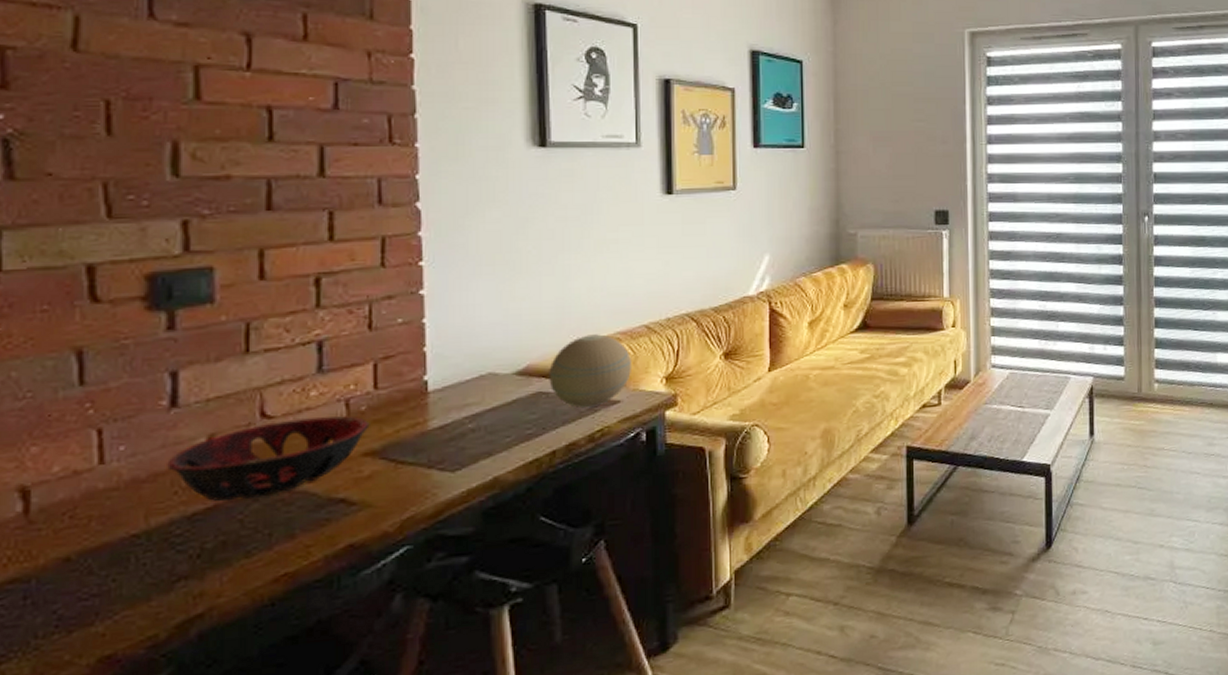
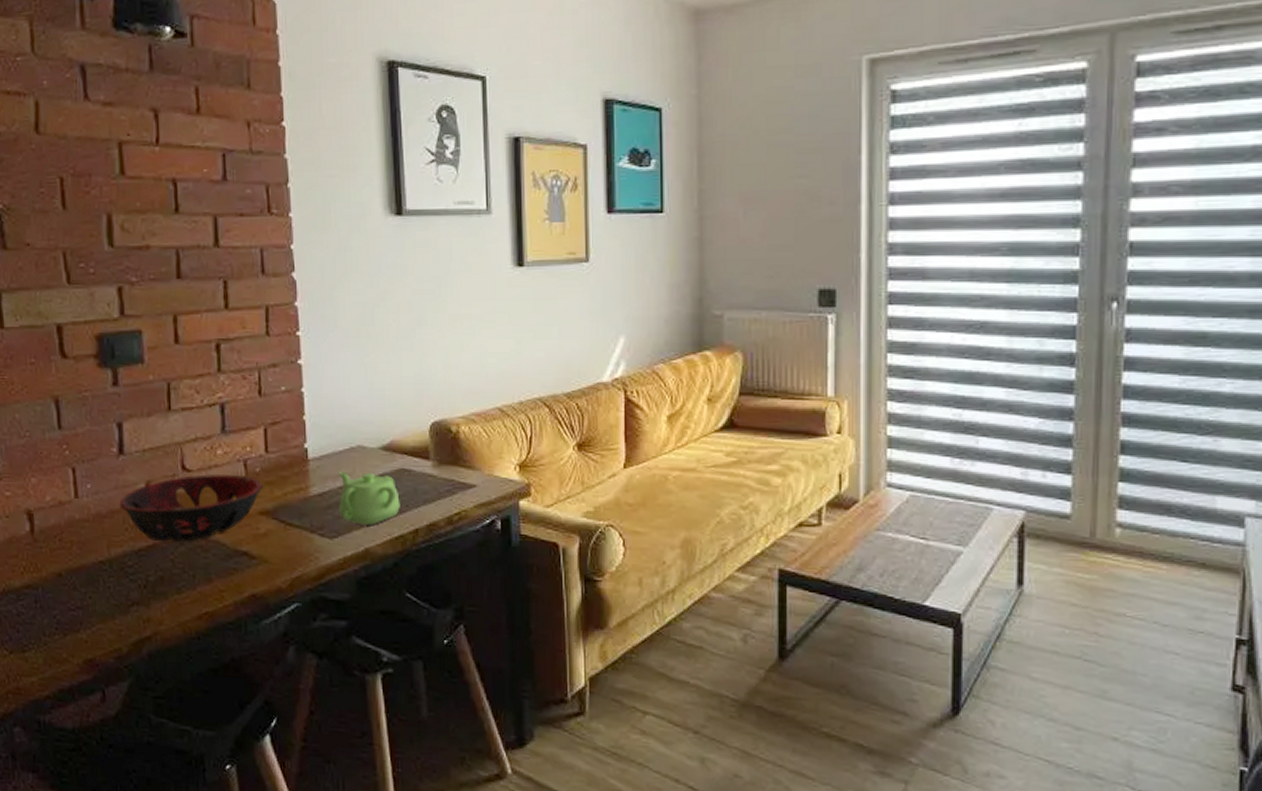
teapot: none [464,400,536,454] -> present [339,471,400,526]
decorative orb: present [549,334,631,408] -> none [410,414,486,490]

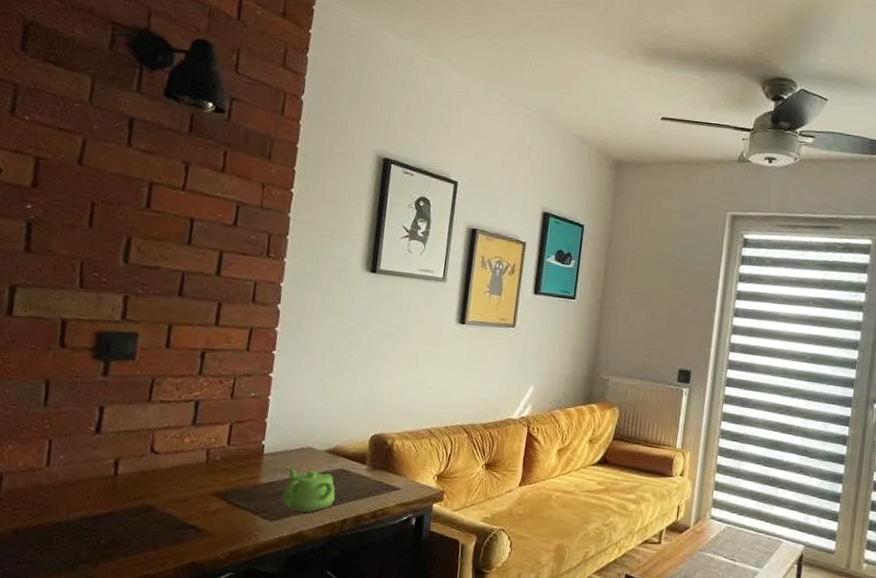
decorative bowl: present [119,473,264,543] -> none [86,456,221,513]

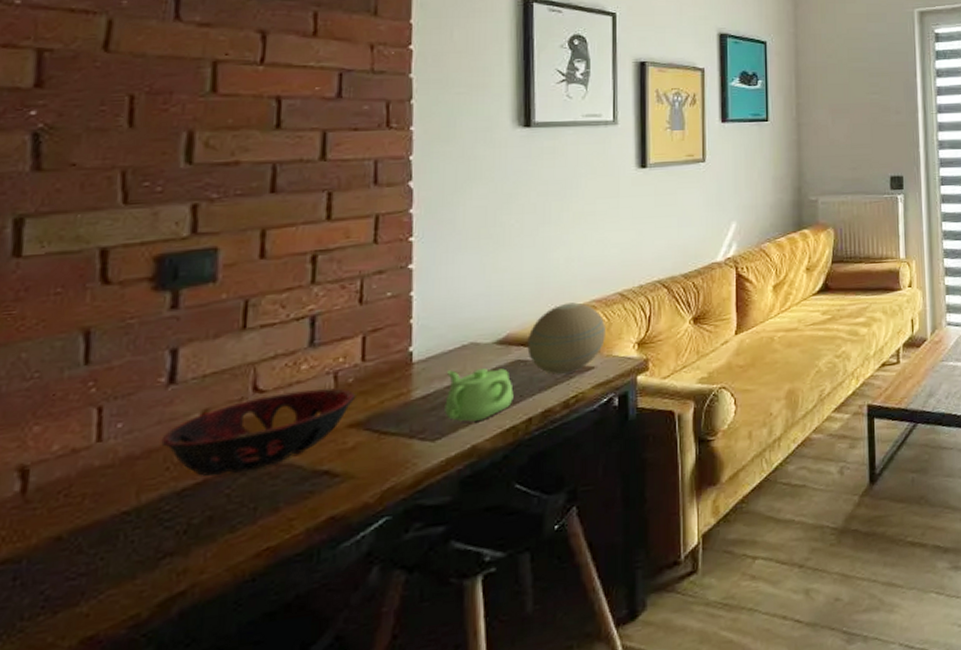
decorative bowl: none [86,456,221,513] -> present [161,387,356,476]
decorative orb: none [350,429,414,490] -> present [527,302,605,375]

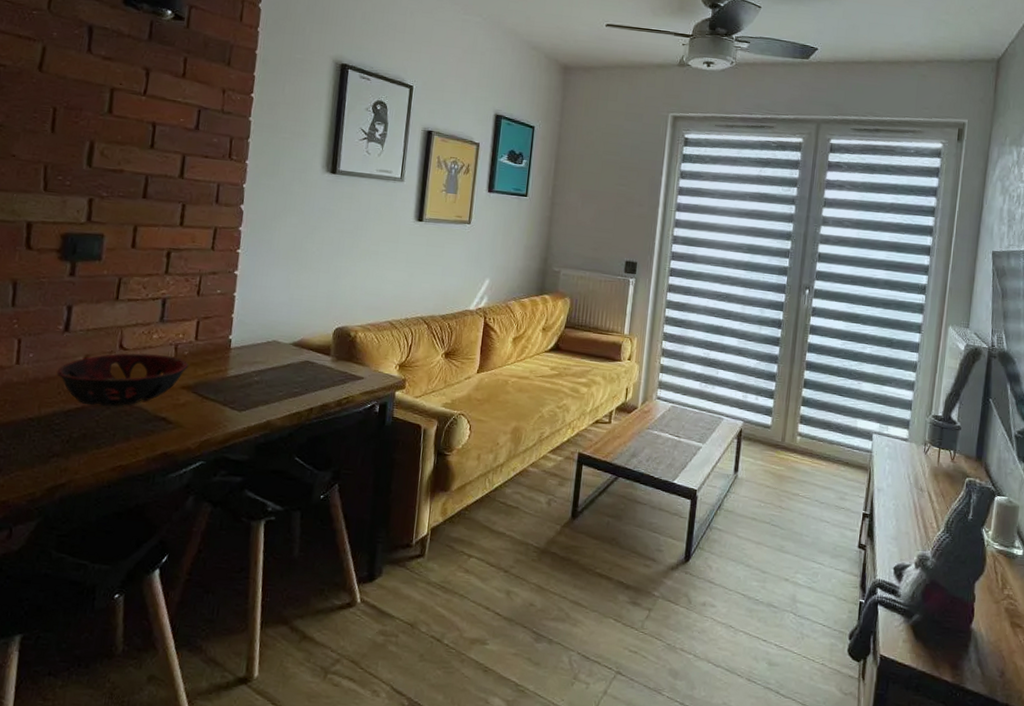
teapot: present [444,368,514,423] -> none [250,359,302,403]
decorative orb: present [527,302,605,375] -> none [315,322,376,379]

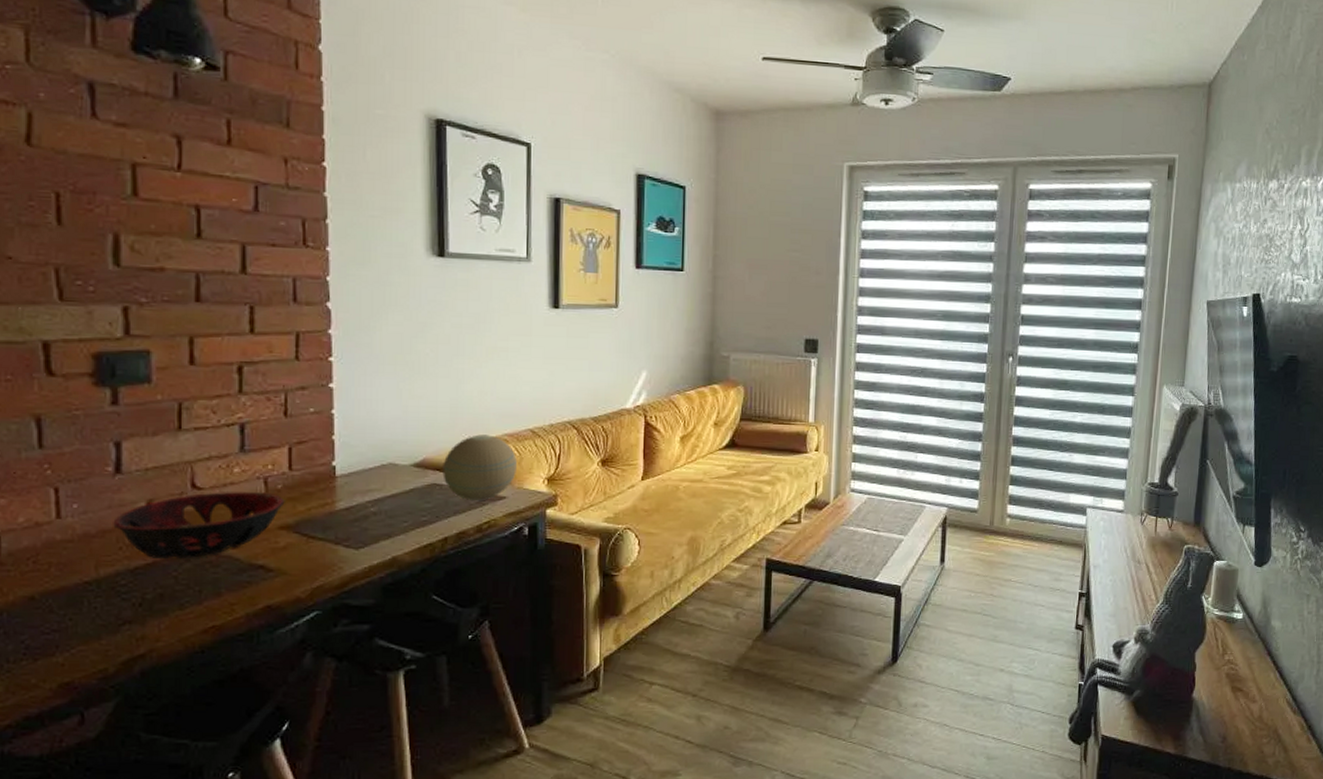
decorative orb: none [315,322,376,379] -> present [442,434,517,501]

